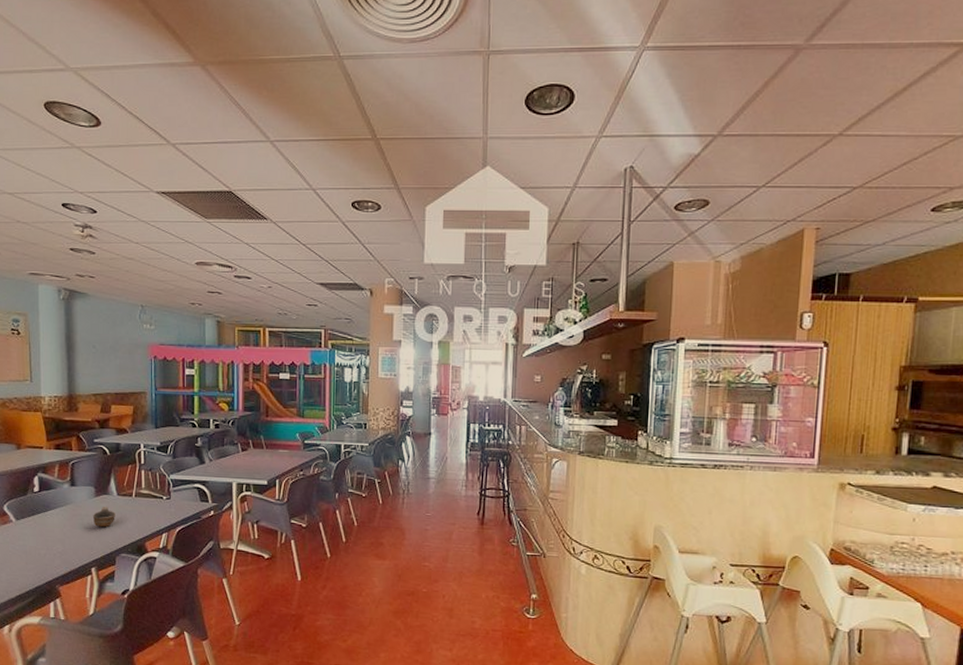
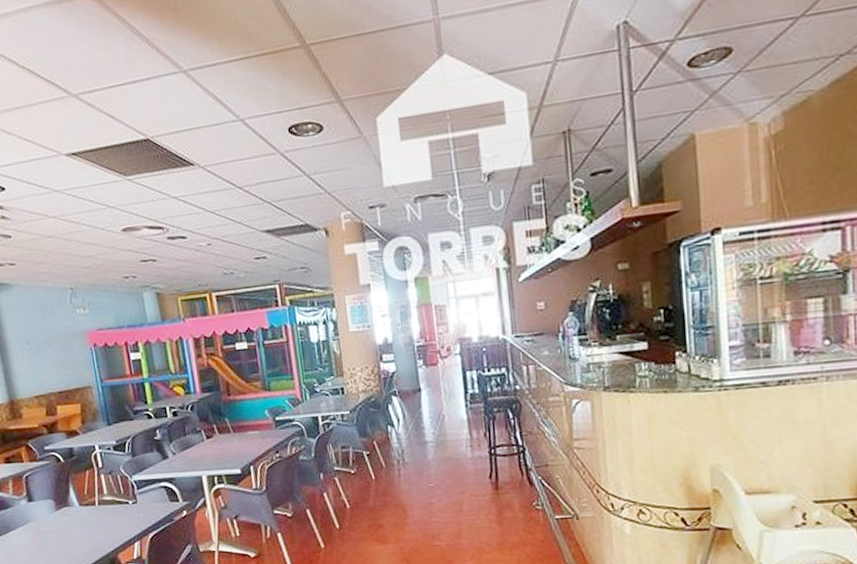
cup: present [92,506,117,527] -> none [56,519,82,544]

